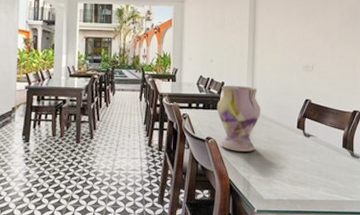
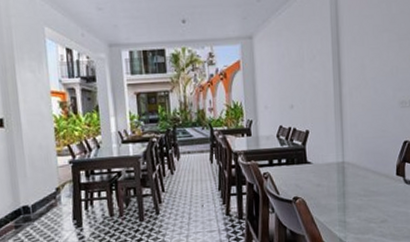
vase: present [216,86,261,152] -> none [302,132,354,210]

